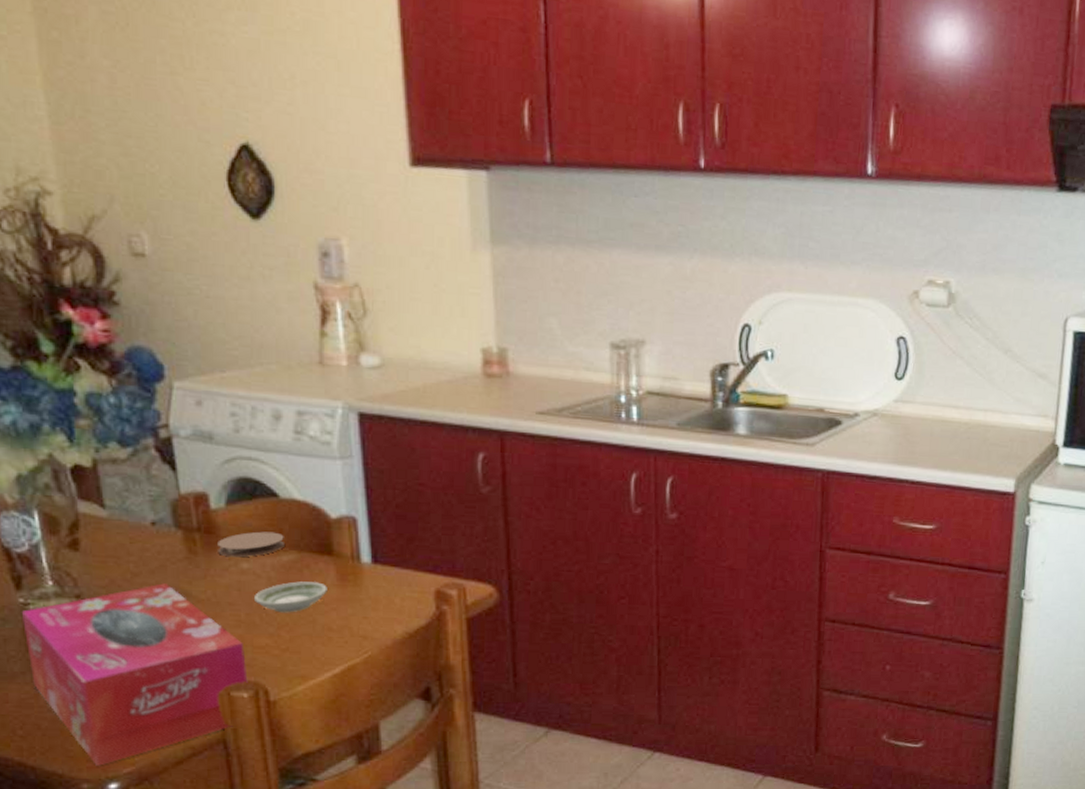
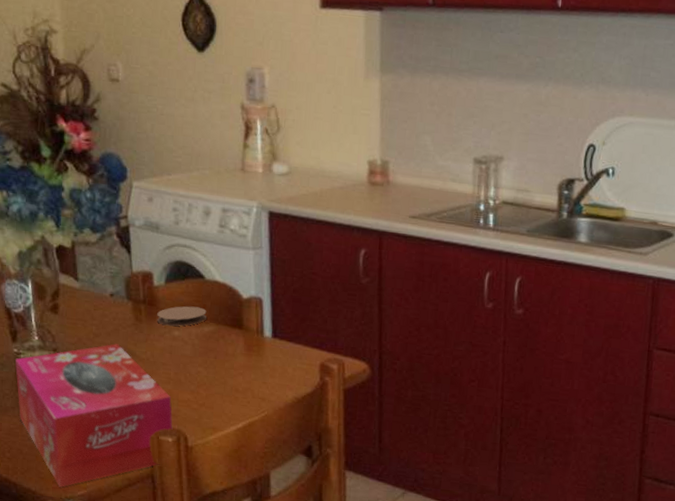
saucer: present [255,581,327,613] -> none [182,349,237,375]

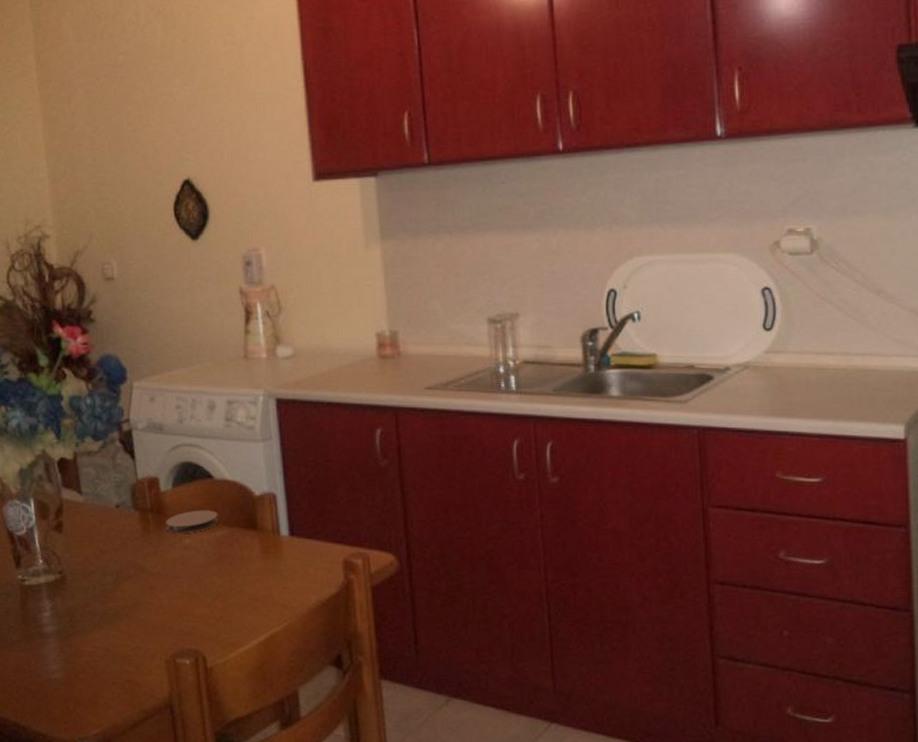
tissue box: present [15,343,173,487] -> none [19,559,190,727]

